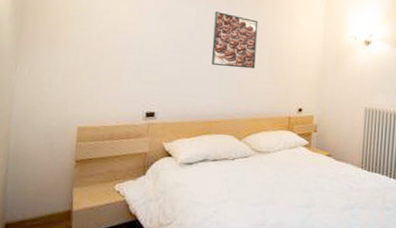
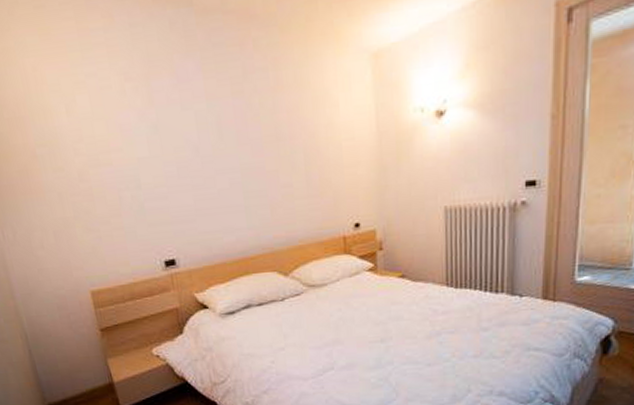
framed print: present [211,12,258,69] -> none [220,109,289,186]

